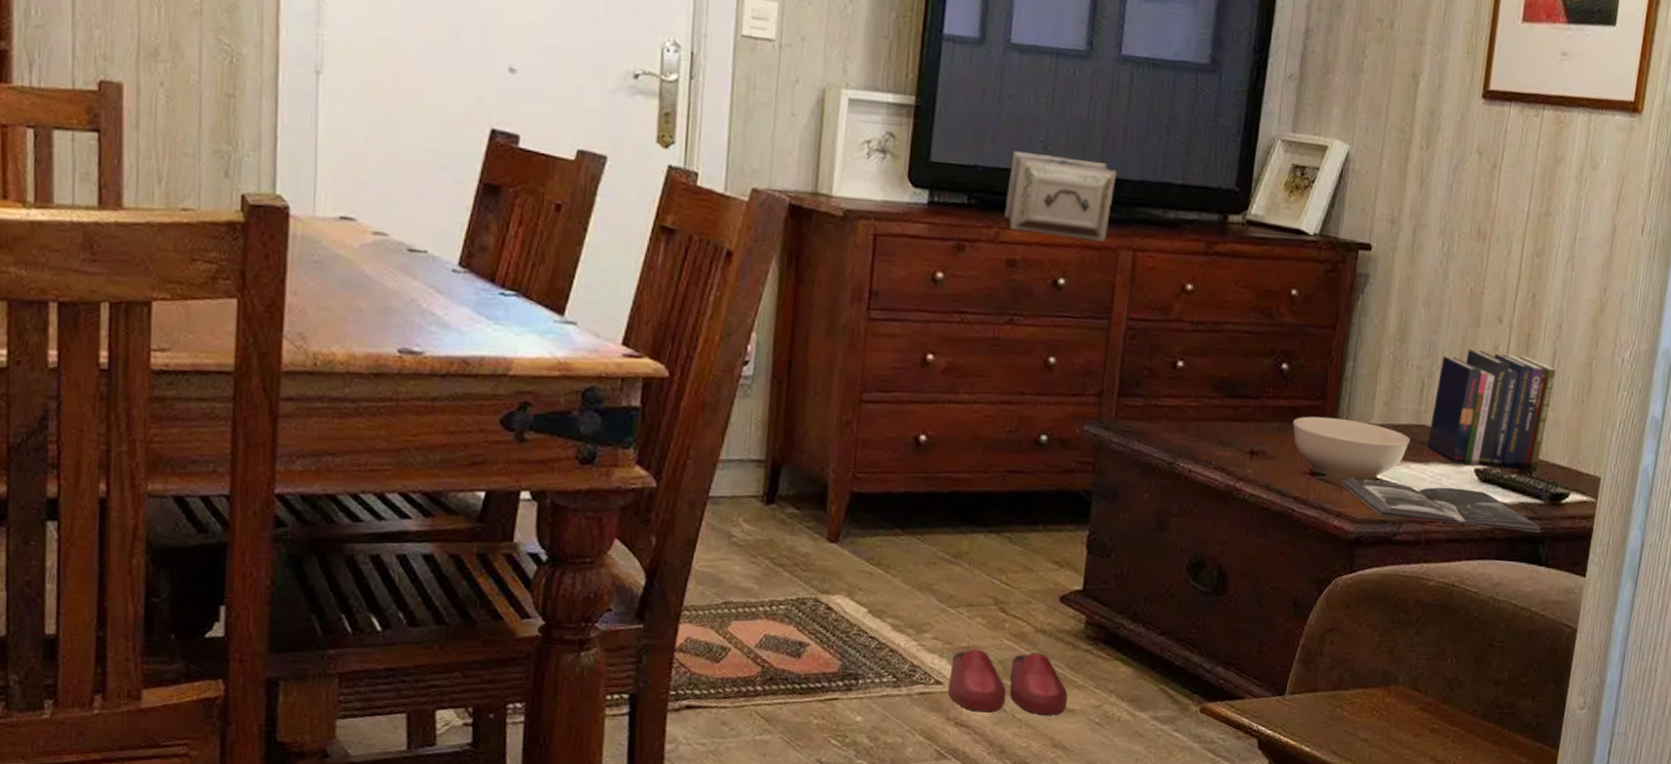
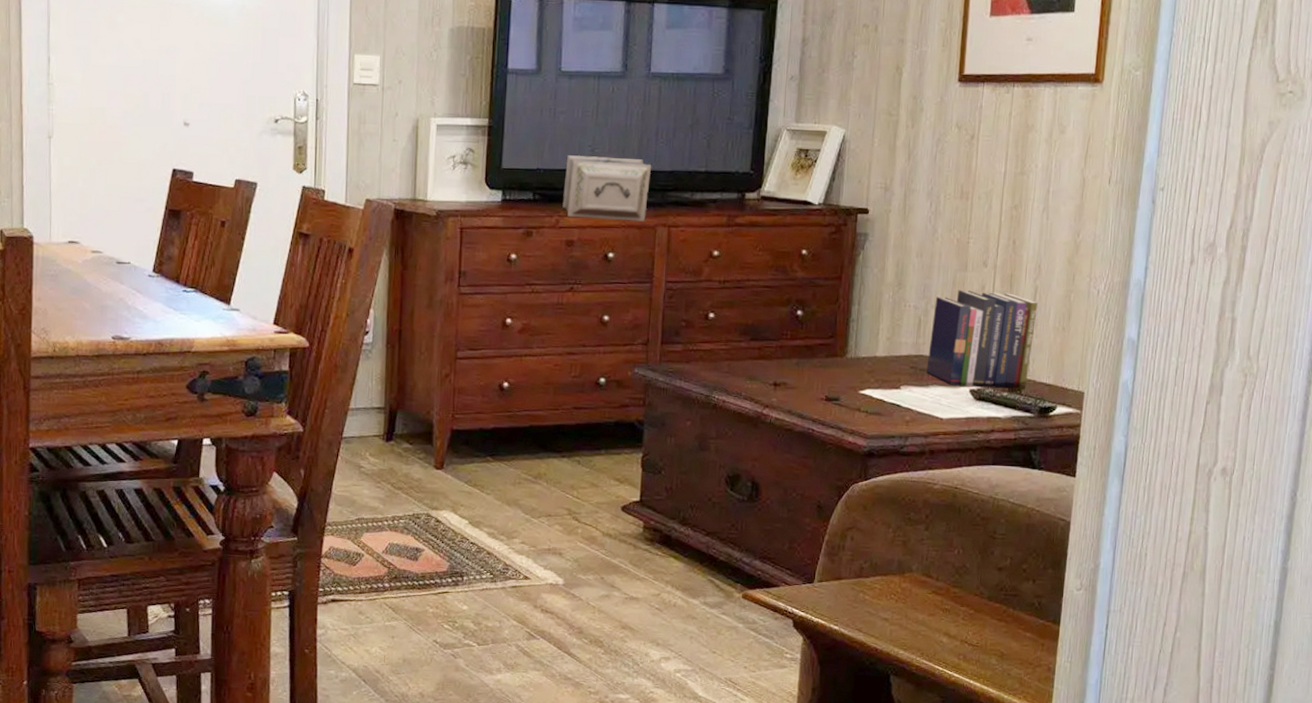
slippers: present [948,649,1068,715] -> none [535,550,632,602]
bowl: present [1292,416,1411,480] -> none [809,352,912,403]
magazine: present [1341,477,1541,533] -> none [853,401,1032,441]

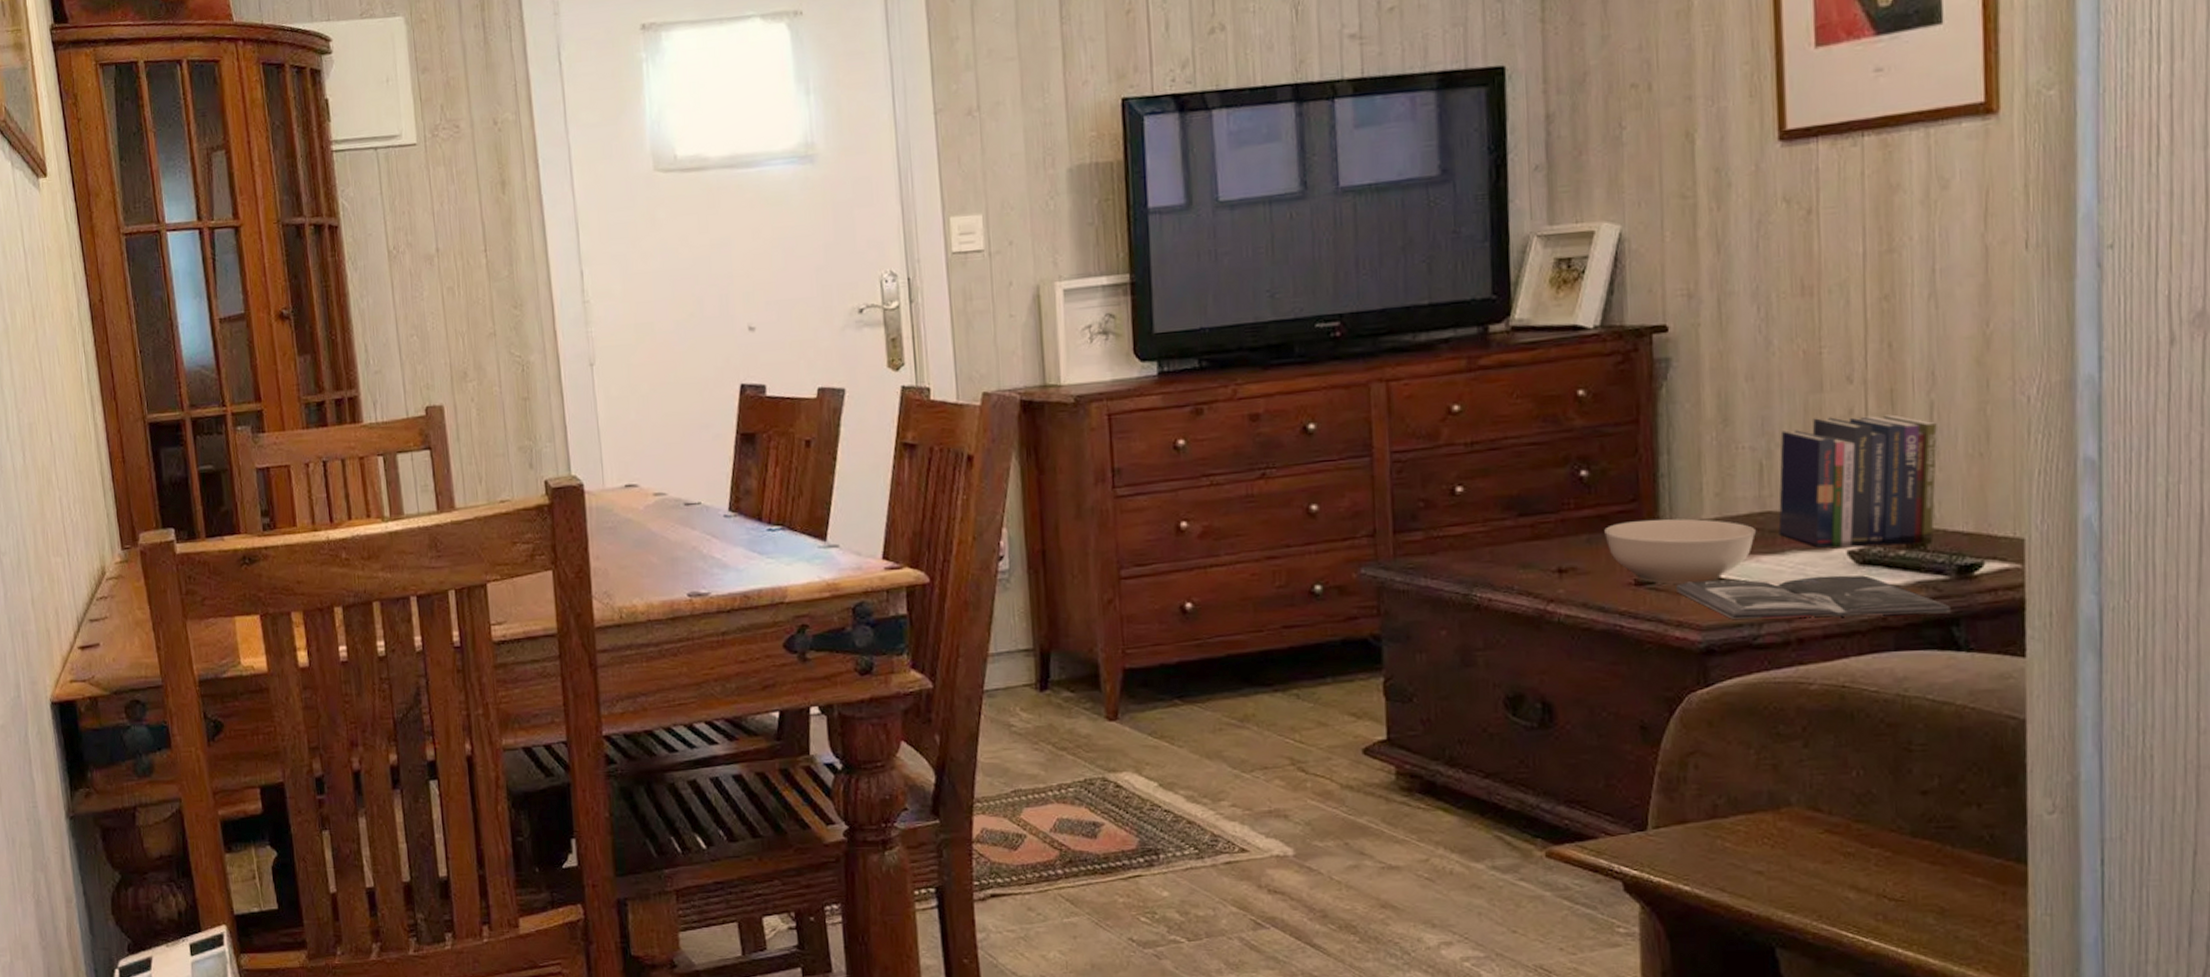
decorative box: present [562,154,652,222] -> none [1237,298,1355,385]
bowl: none [809,352,912,403] -> present [1604,518,1757,585]
magazine: none [853,401,1032,441] -> present [1676,575,1951,620]

